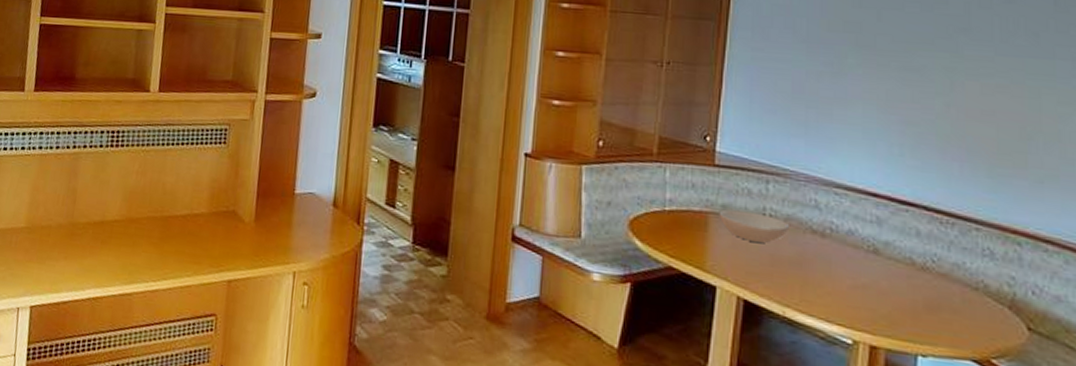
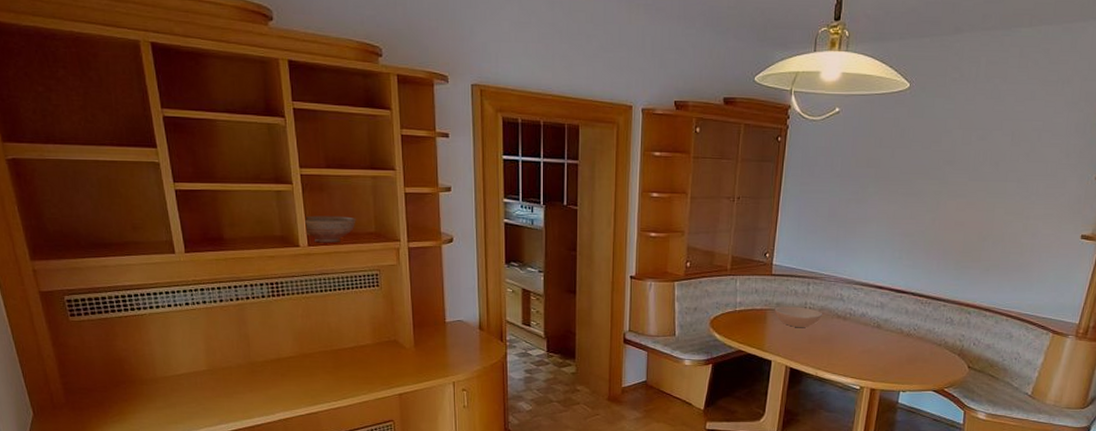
decorative bowl: none [157,58,214,91] -> present [304,215,356,244]

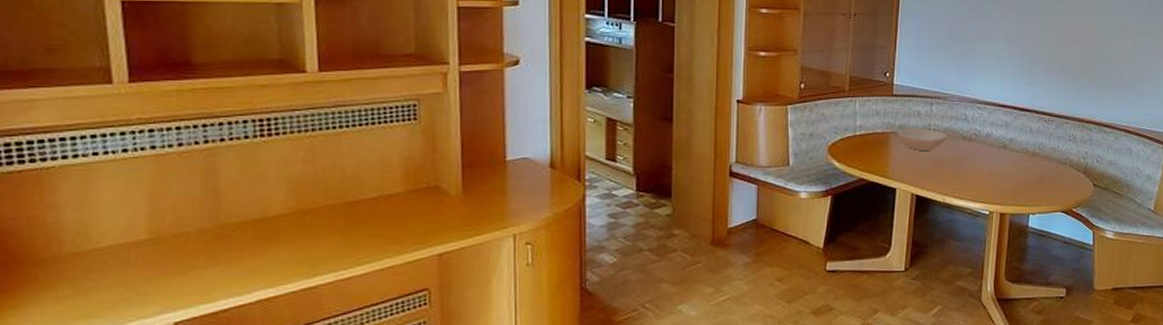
decorative bowl: present [304,215,356,244] -> none [314,33,390,68]

